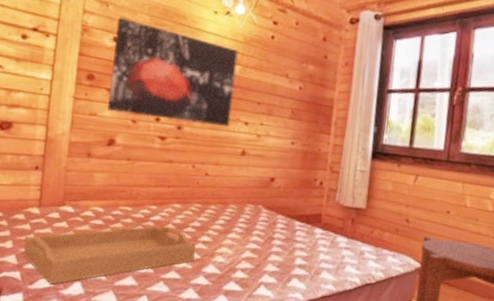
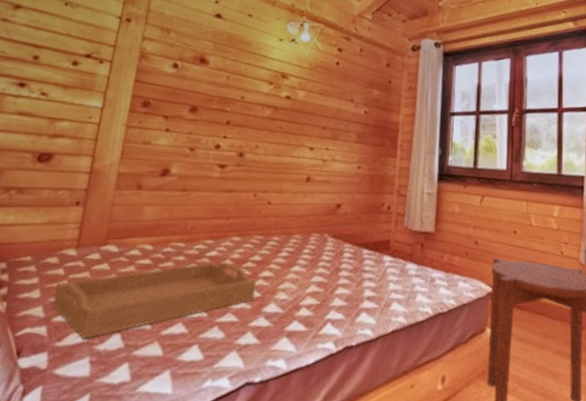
wall art: present [107,17,239,127] -> none [163,44,304,152]

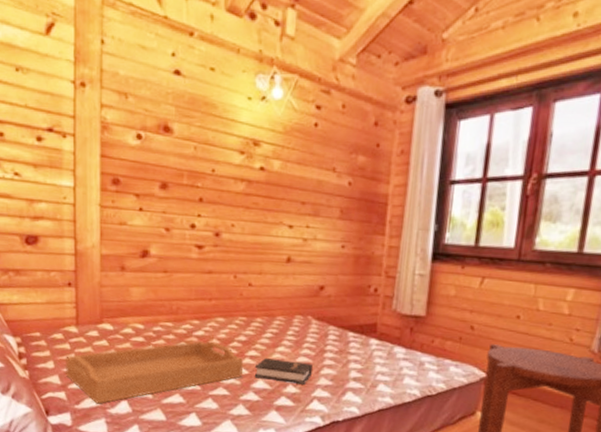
hardback book: none [266,279,327,306] -> present [254,358,313,385]

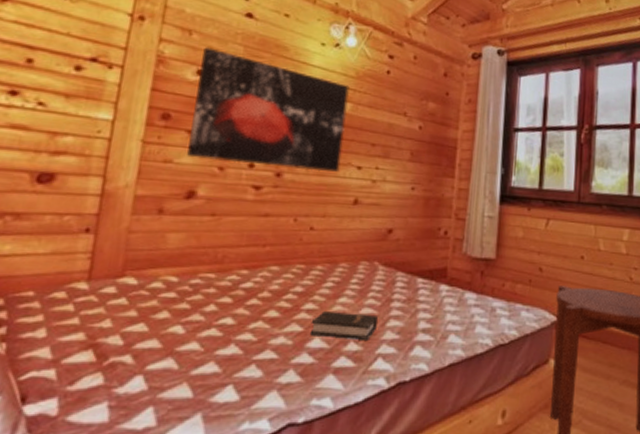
serving tray: present [65,340,244,404] -> none [60,292,299,382]
wall art: none [138,110,278,231] -> present [187,47,350,172]

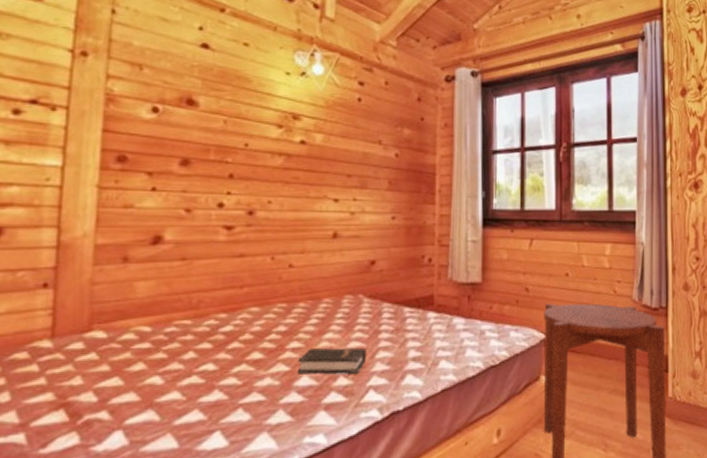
wall art: present [187,47,350,172] -> none [149,82,319,207]

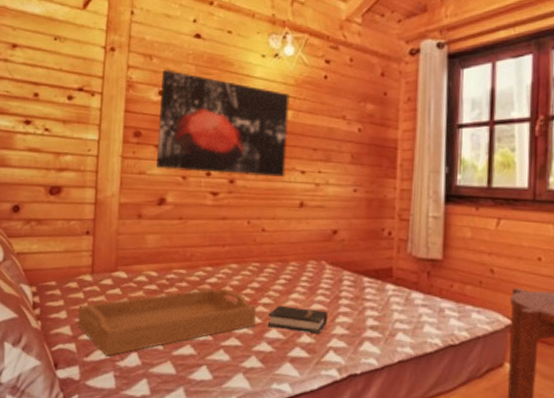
serving tray: none [26,335,284,442] -> present [76,287,257,356]
wall art: none [149,82,319,207] -> present [156,69,290,177]

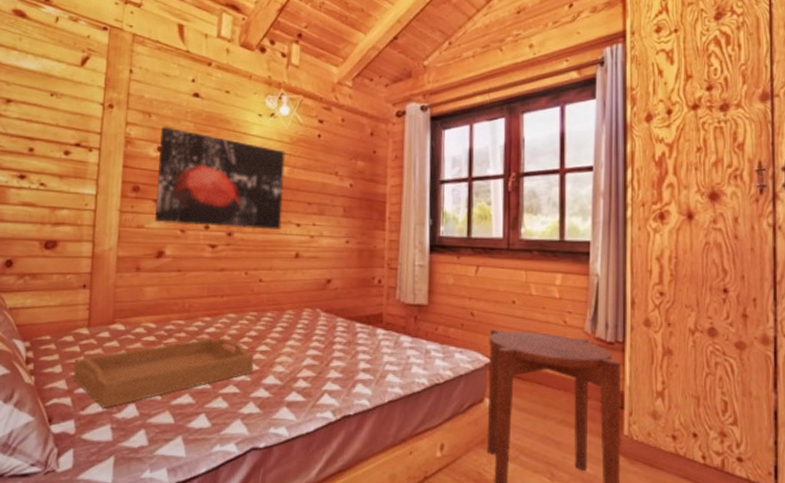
hardback book: present [267,306,327,334] -> none [264,353,322,378]

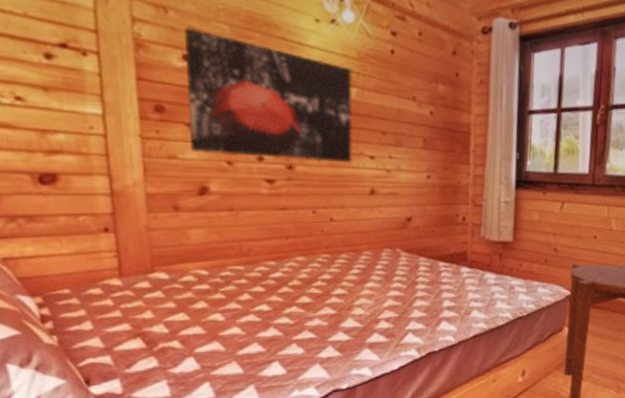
serving tray: present [72,336,255,409] -> none [106,281,330,365]

